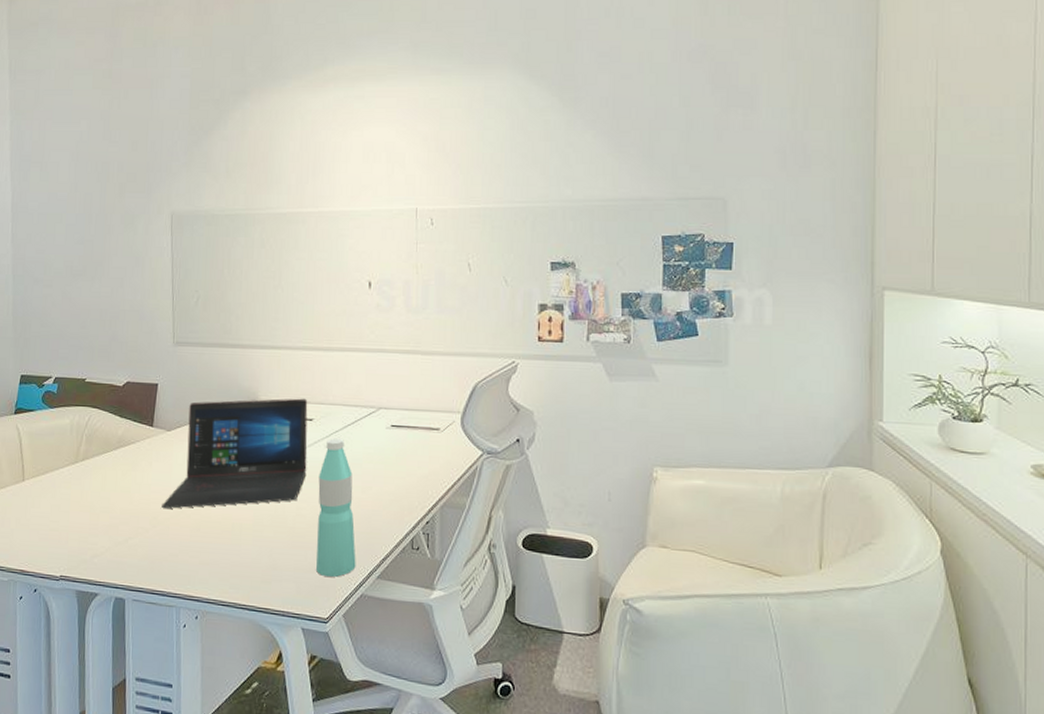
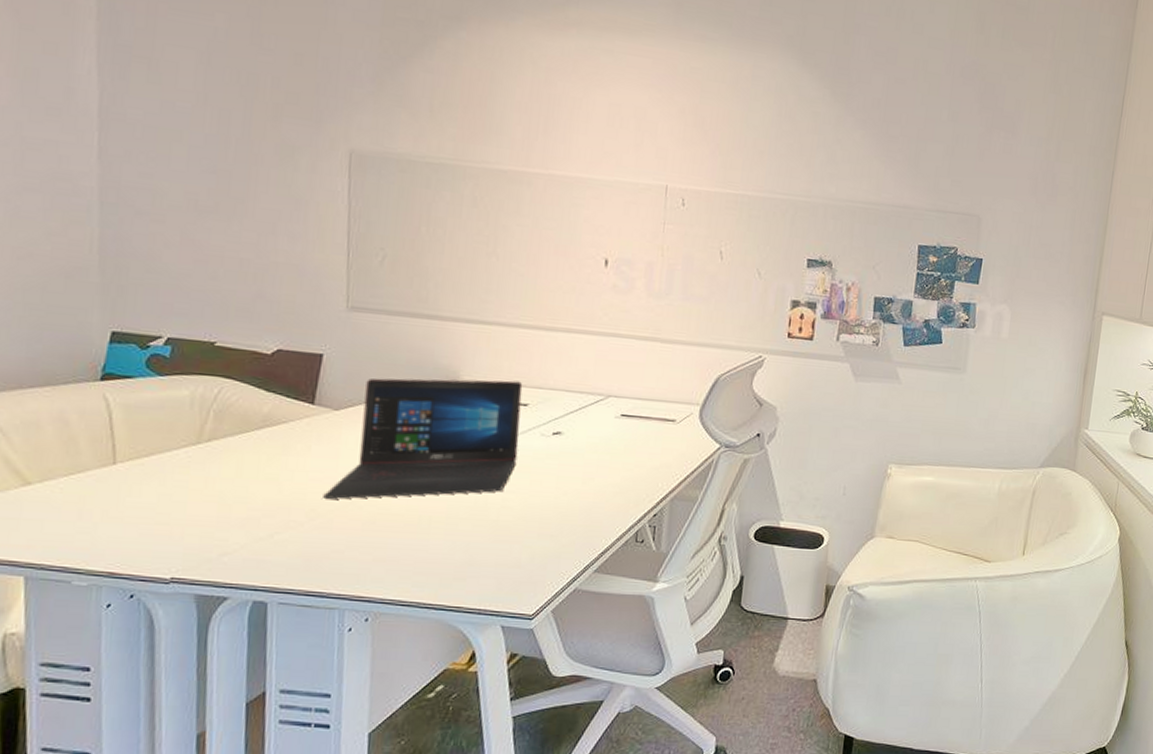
water bottle: present [316,438,356,577] -> none [522,425,572,572]

